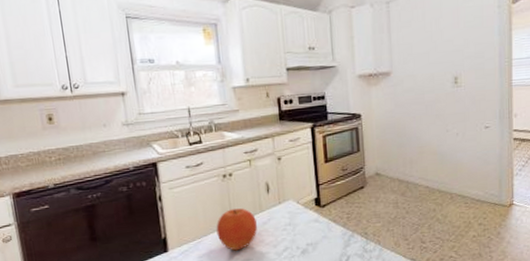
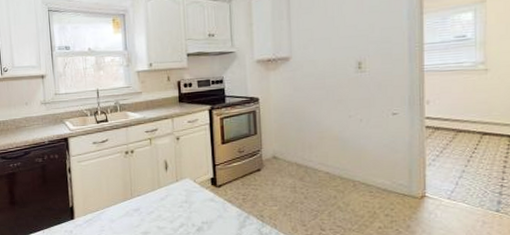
fruit: present [216,208,257,251] -> none [117,183,155,223]

